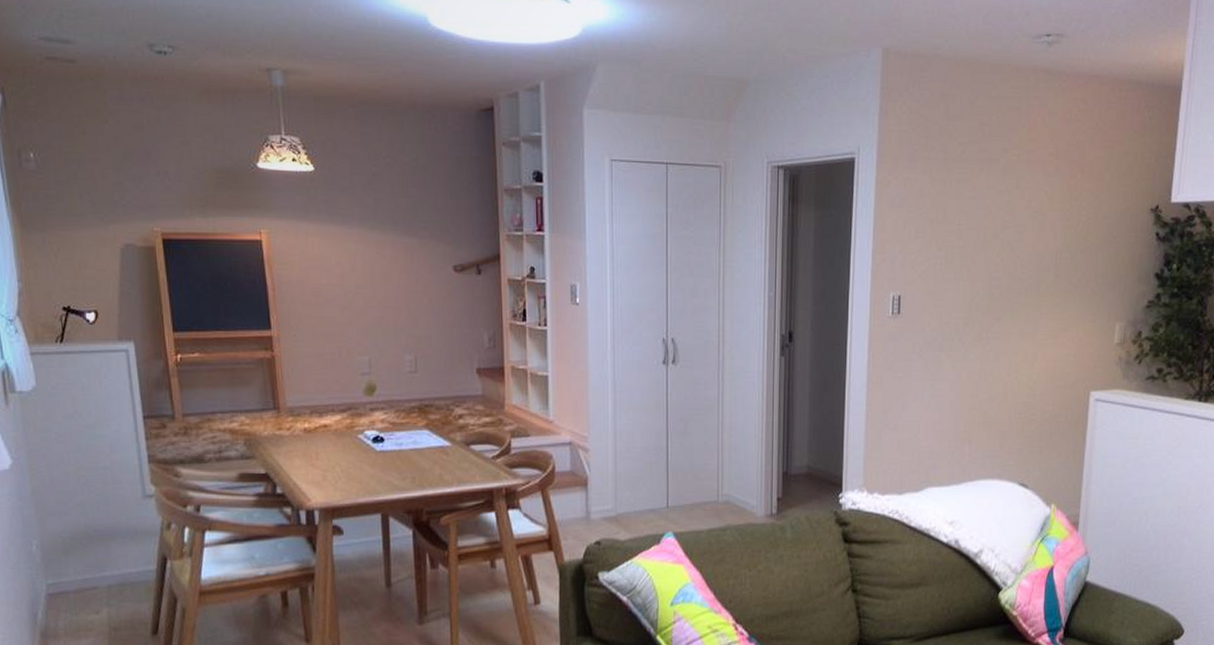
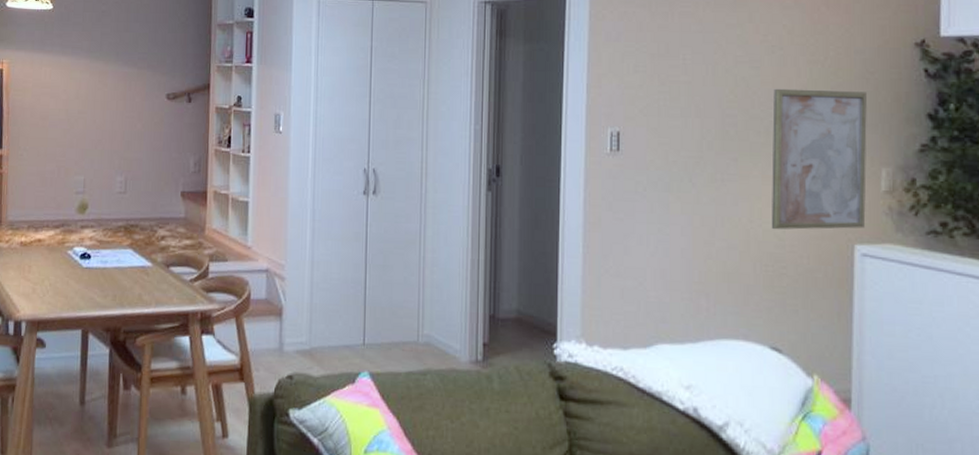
wall art: none [1026,252,1109,382] -> present [772,88,867,230]

